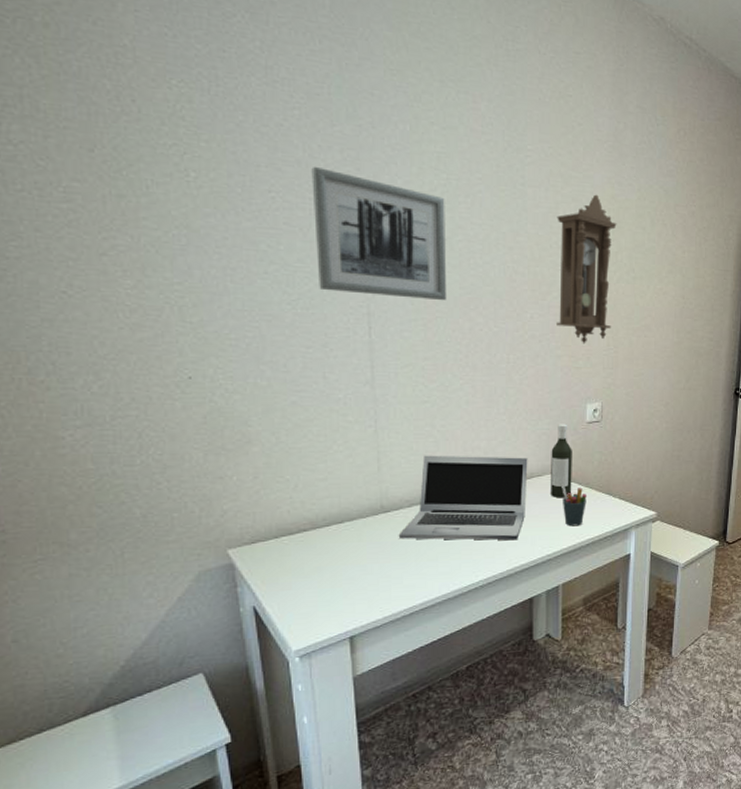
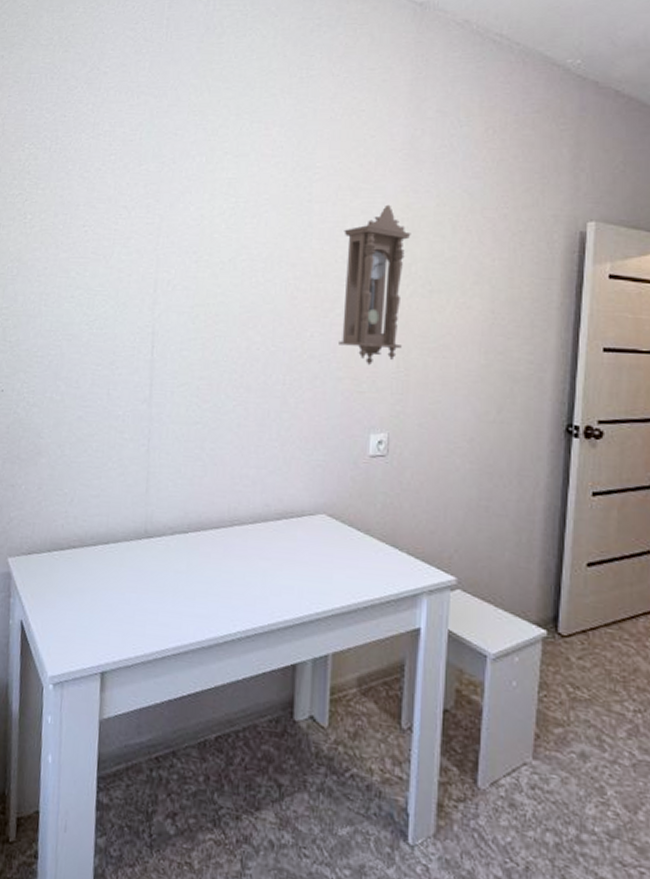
wall art: present [311,166,446,301] -> none [113,201,232,320]
laptop: present [398,455,528,540] -> none [158,479,299,589]
bottle: present [551,424,572,498] -> none [324,455,351,545]
pen holder: present [562,485,587,527] -> none [336,529,366,582]

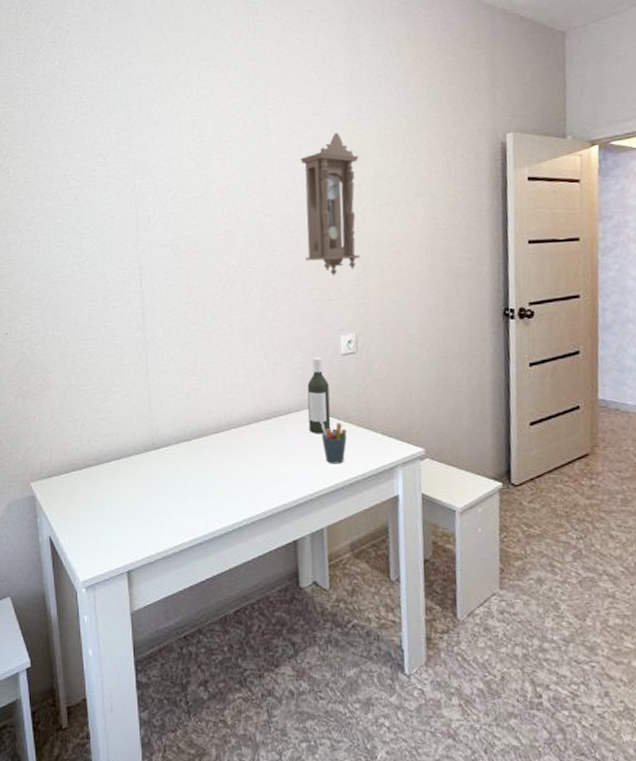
bottle: none [324,455,351,545] -> present [307,357,331,434]
pen holder: none [336,529,366,582] -> present [320,420,347,464]

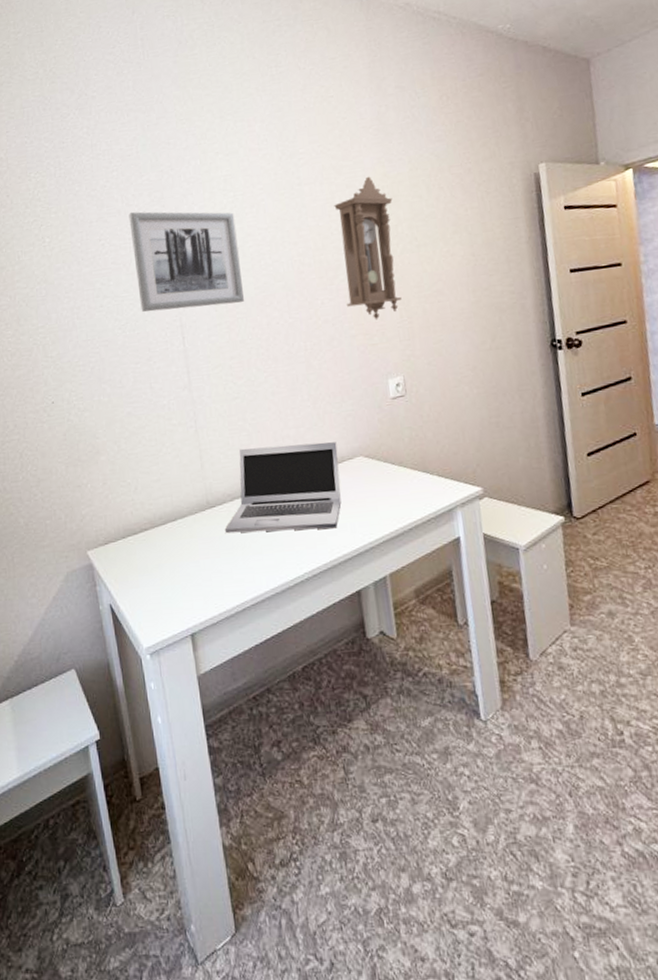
wall art: none [95,149,204,251] -> present [129,211,244,312]
laptop: none [168,392,286,478] -> present [224,442,342,534]
bottle: present [307,357,331,434] -> none [358,402,386,481]
pen holder: present [320,420,347,464] -> none [374,466,403,510]

